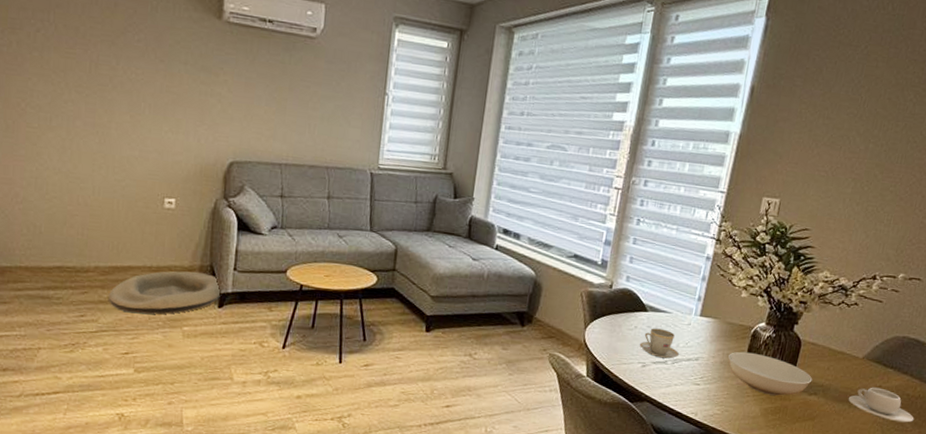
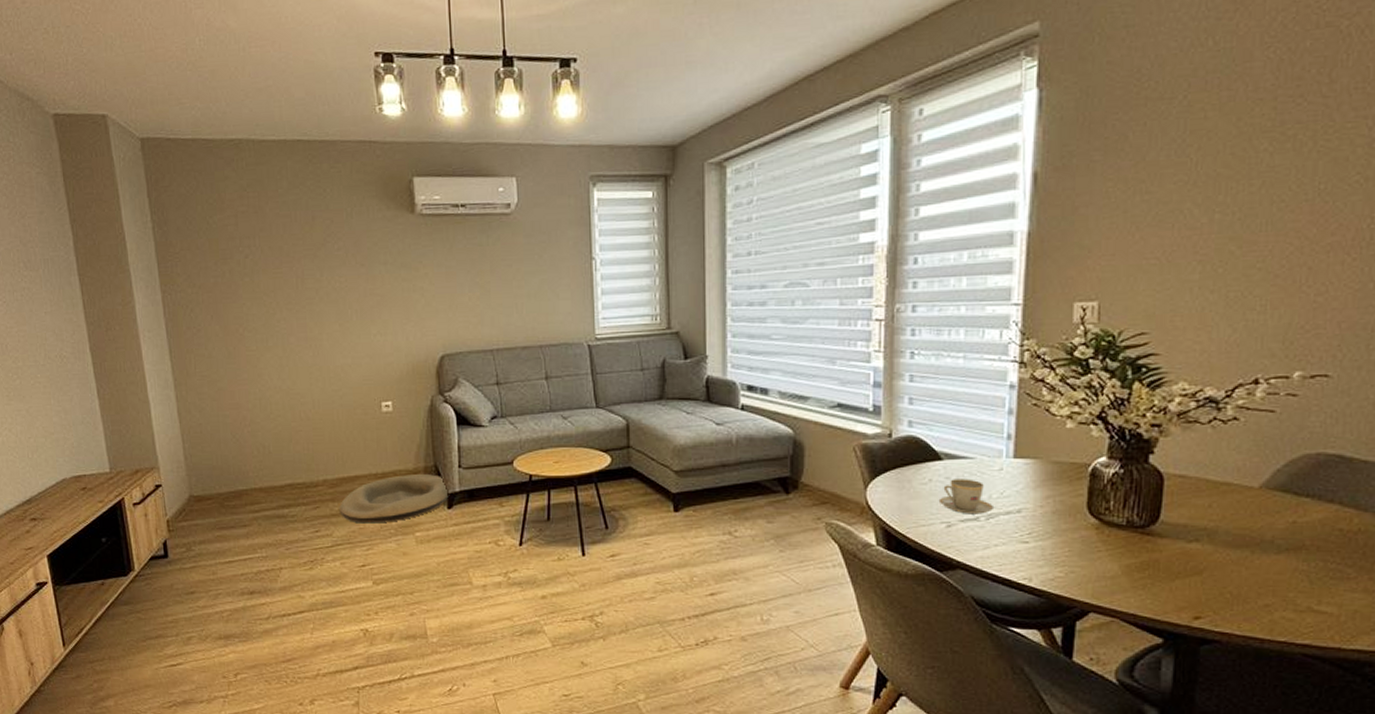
bowl: present [728,351,813,396] -> none [1062,496,1189,547]
teacup: present [848,387,914,423] -> none [1248,524,1358,568]

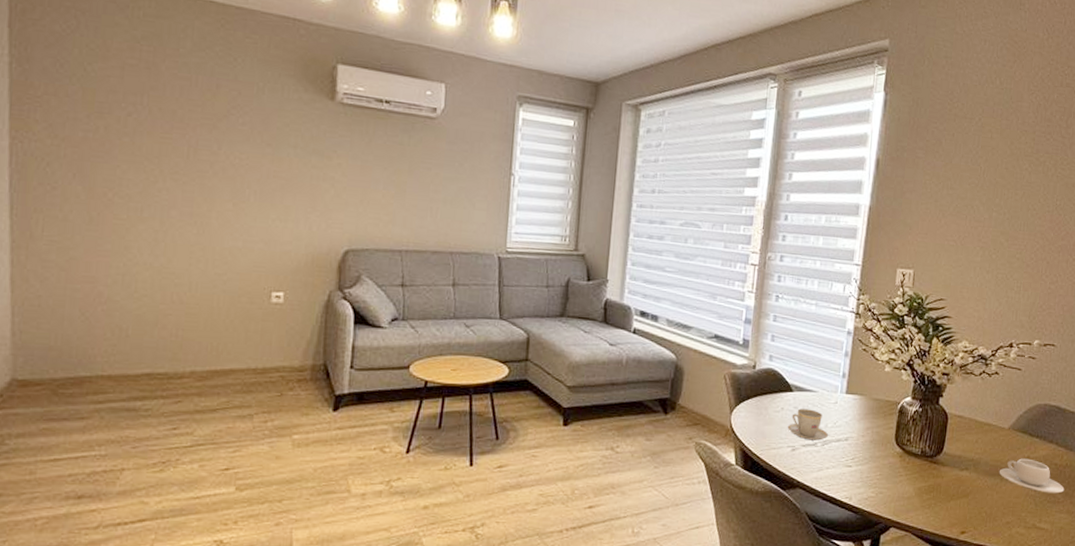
dog bed: present [339,474,450,524] -> none [205,372,337,423]
teacup: none [1248,524,1358,568] -> present [999,458,1065,494]

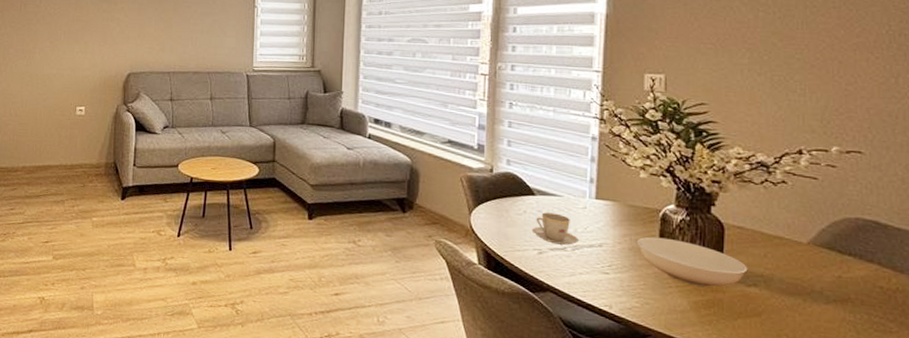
bowl: none [878,428,962,473] -> present [637,236,748,287]
teacup: present [999,458,1065,494] -> none [800,277,898,322]

